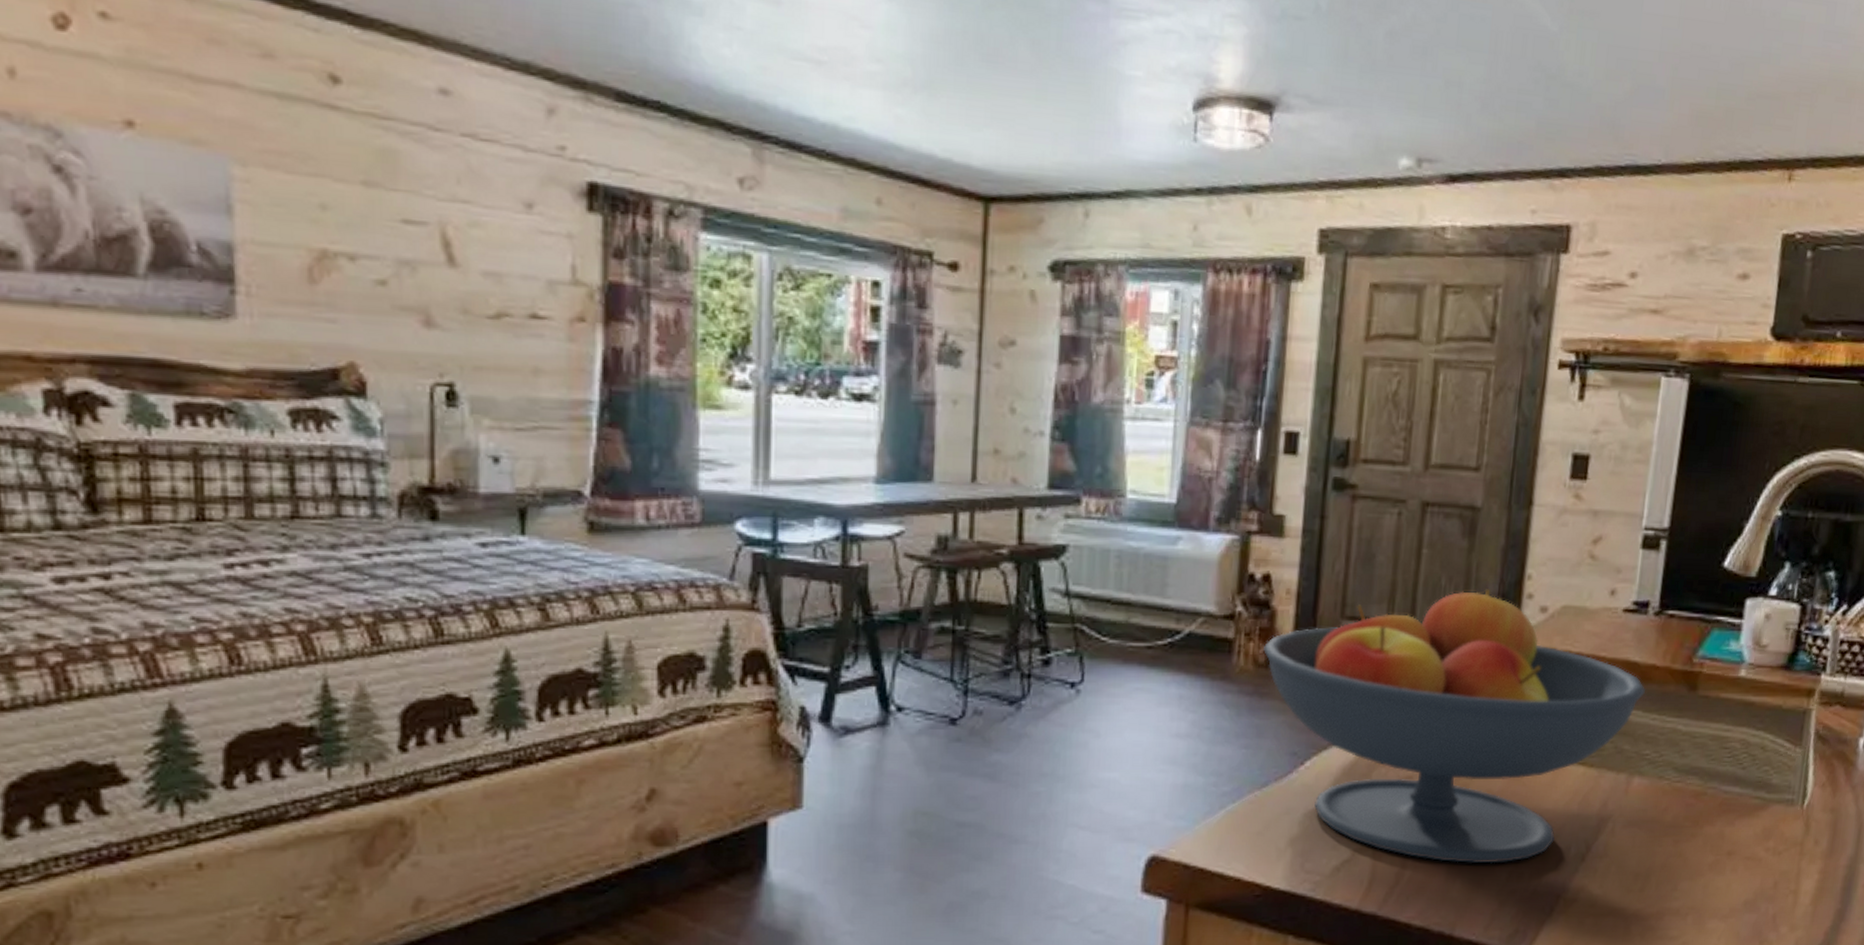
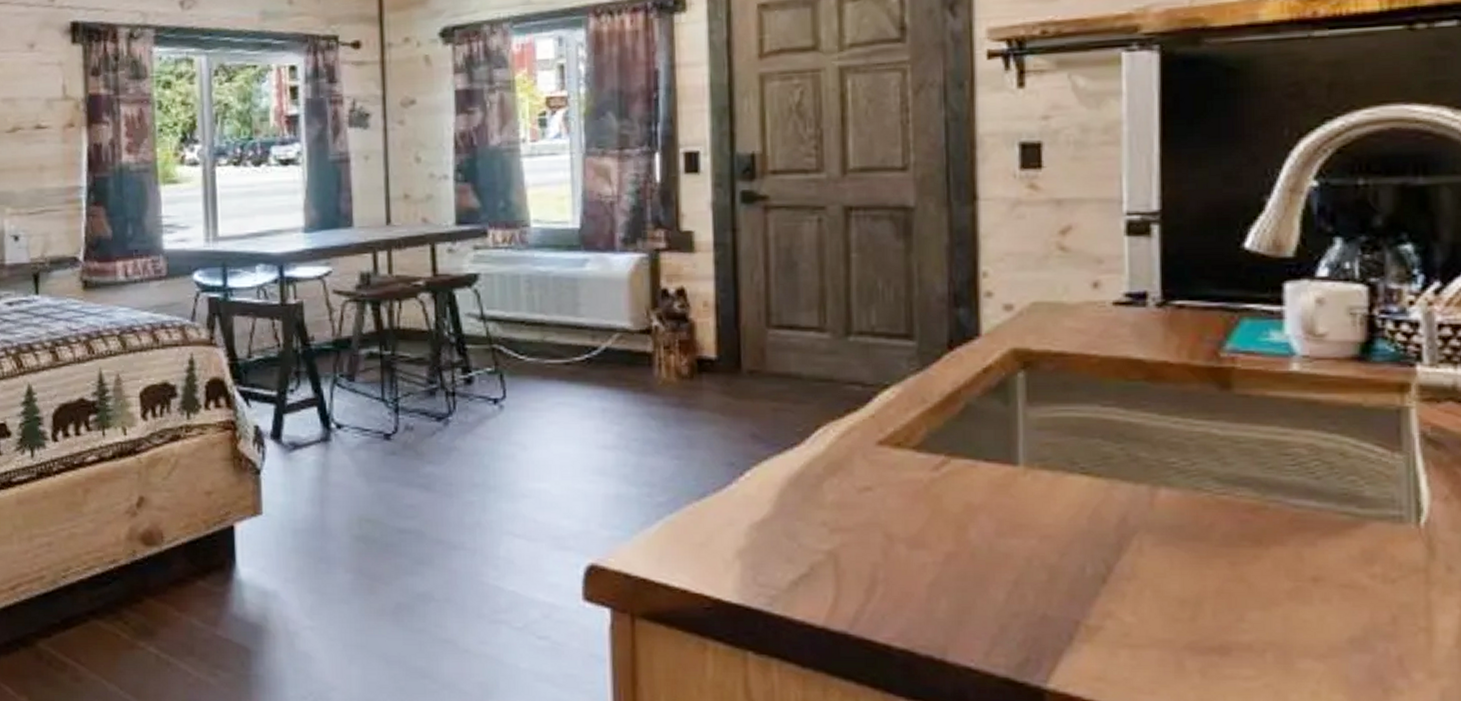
fruit bowl: present [1263,589,1645,864] -> none [686,289,1158,583]

